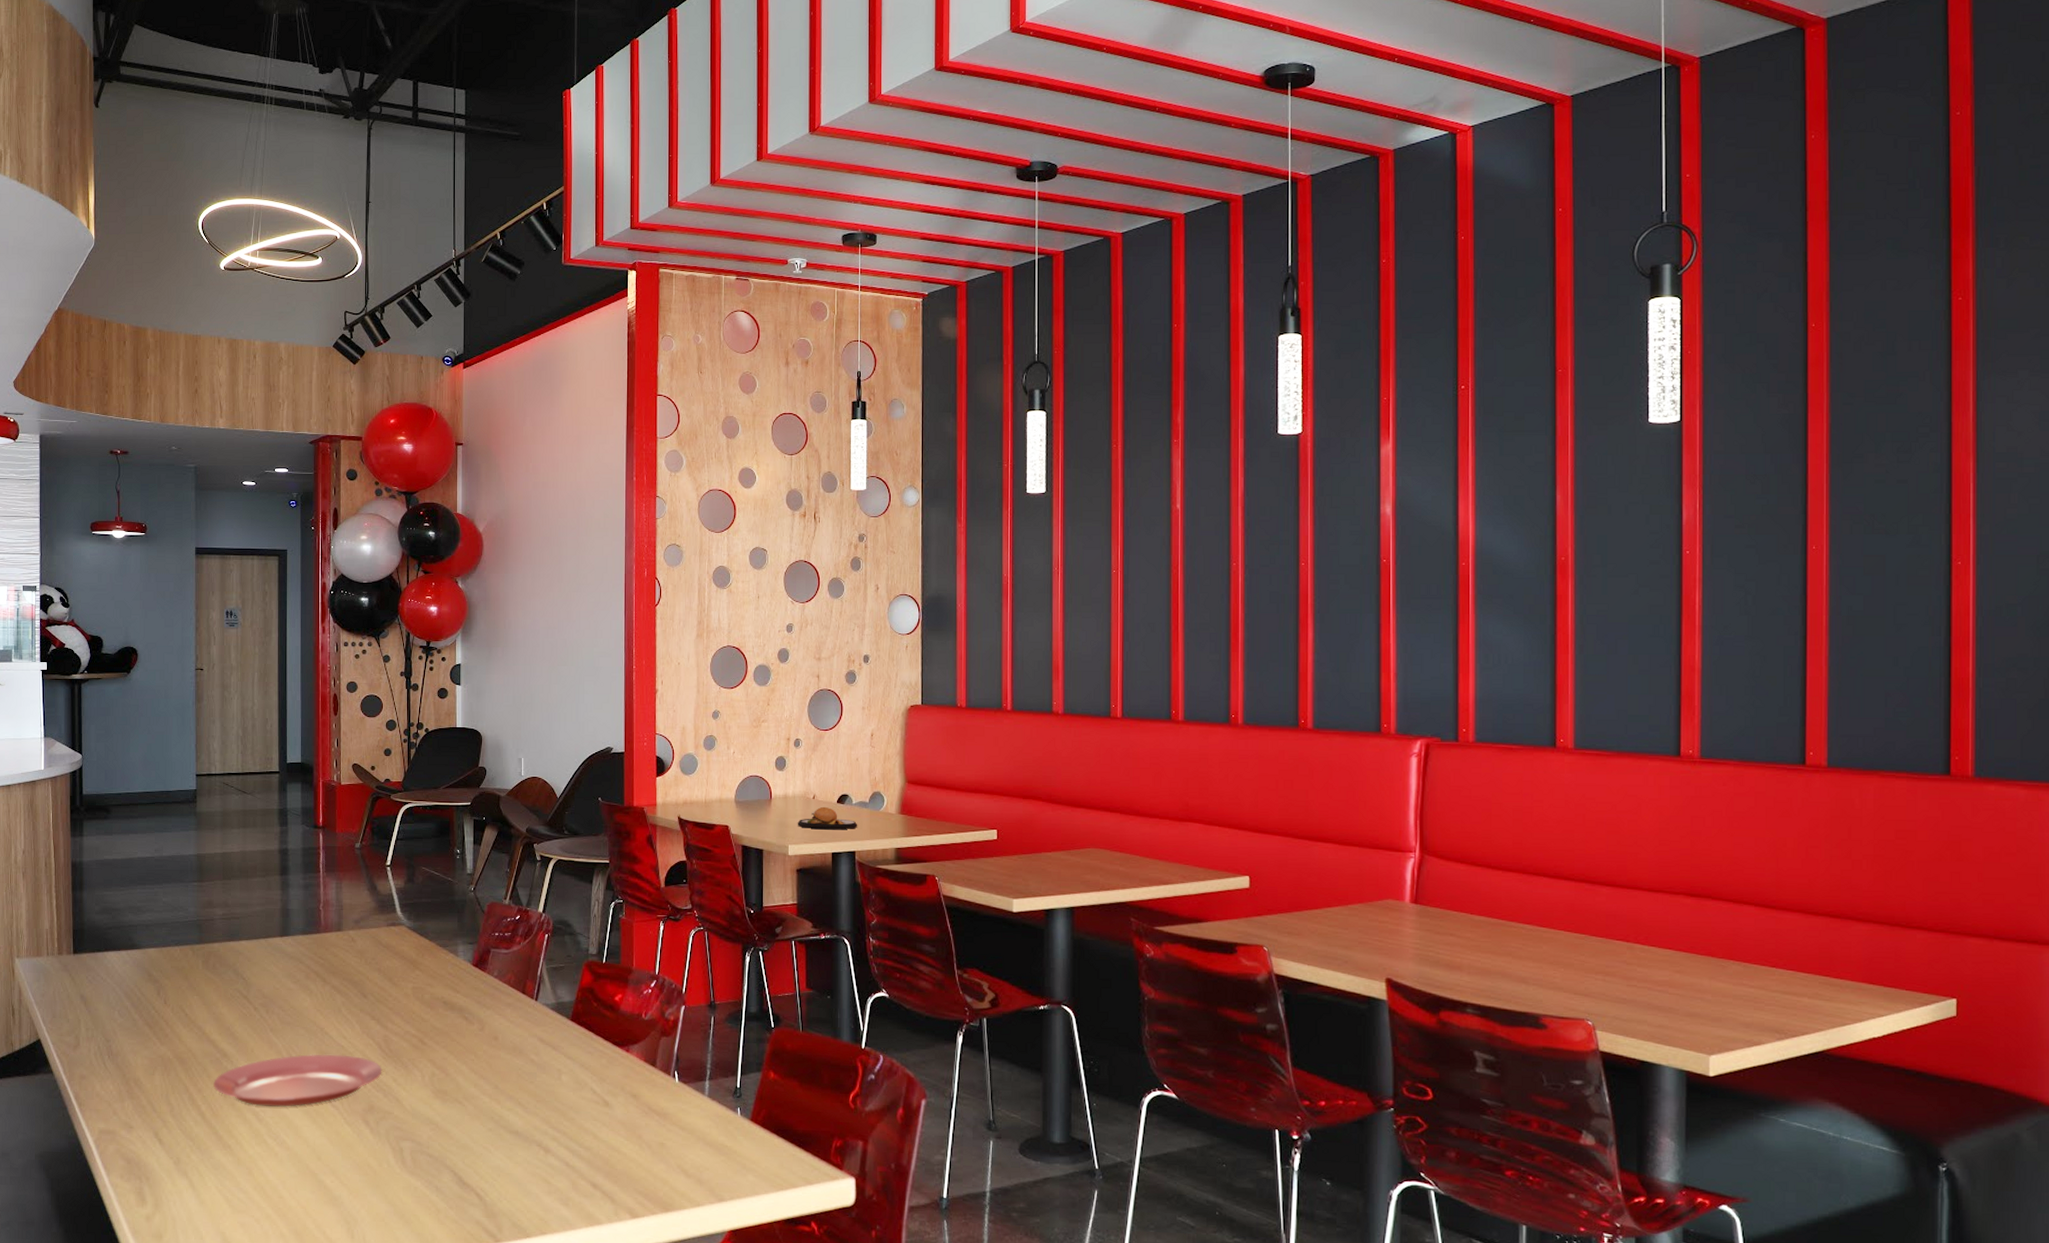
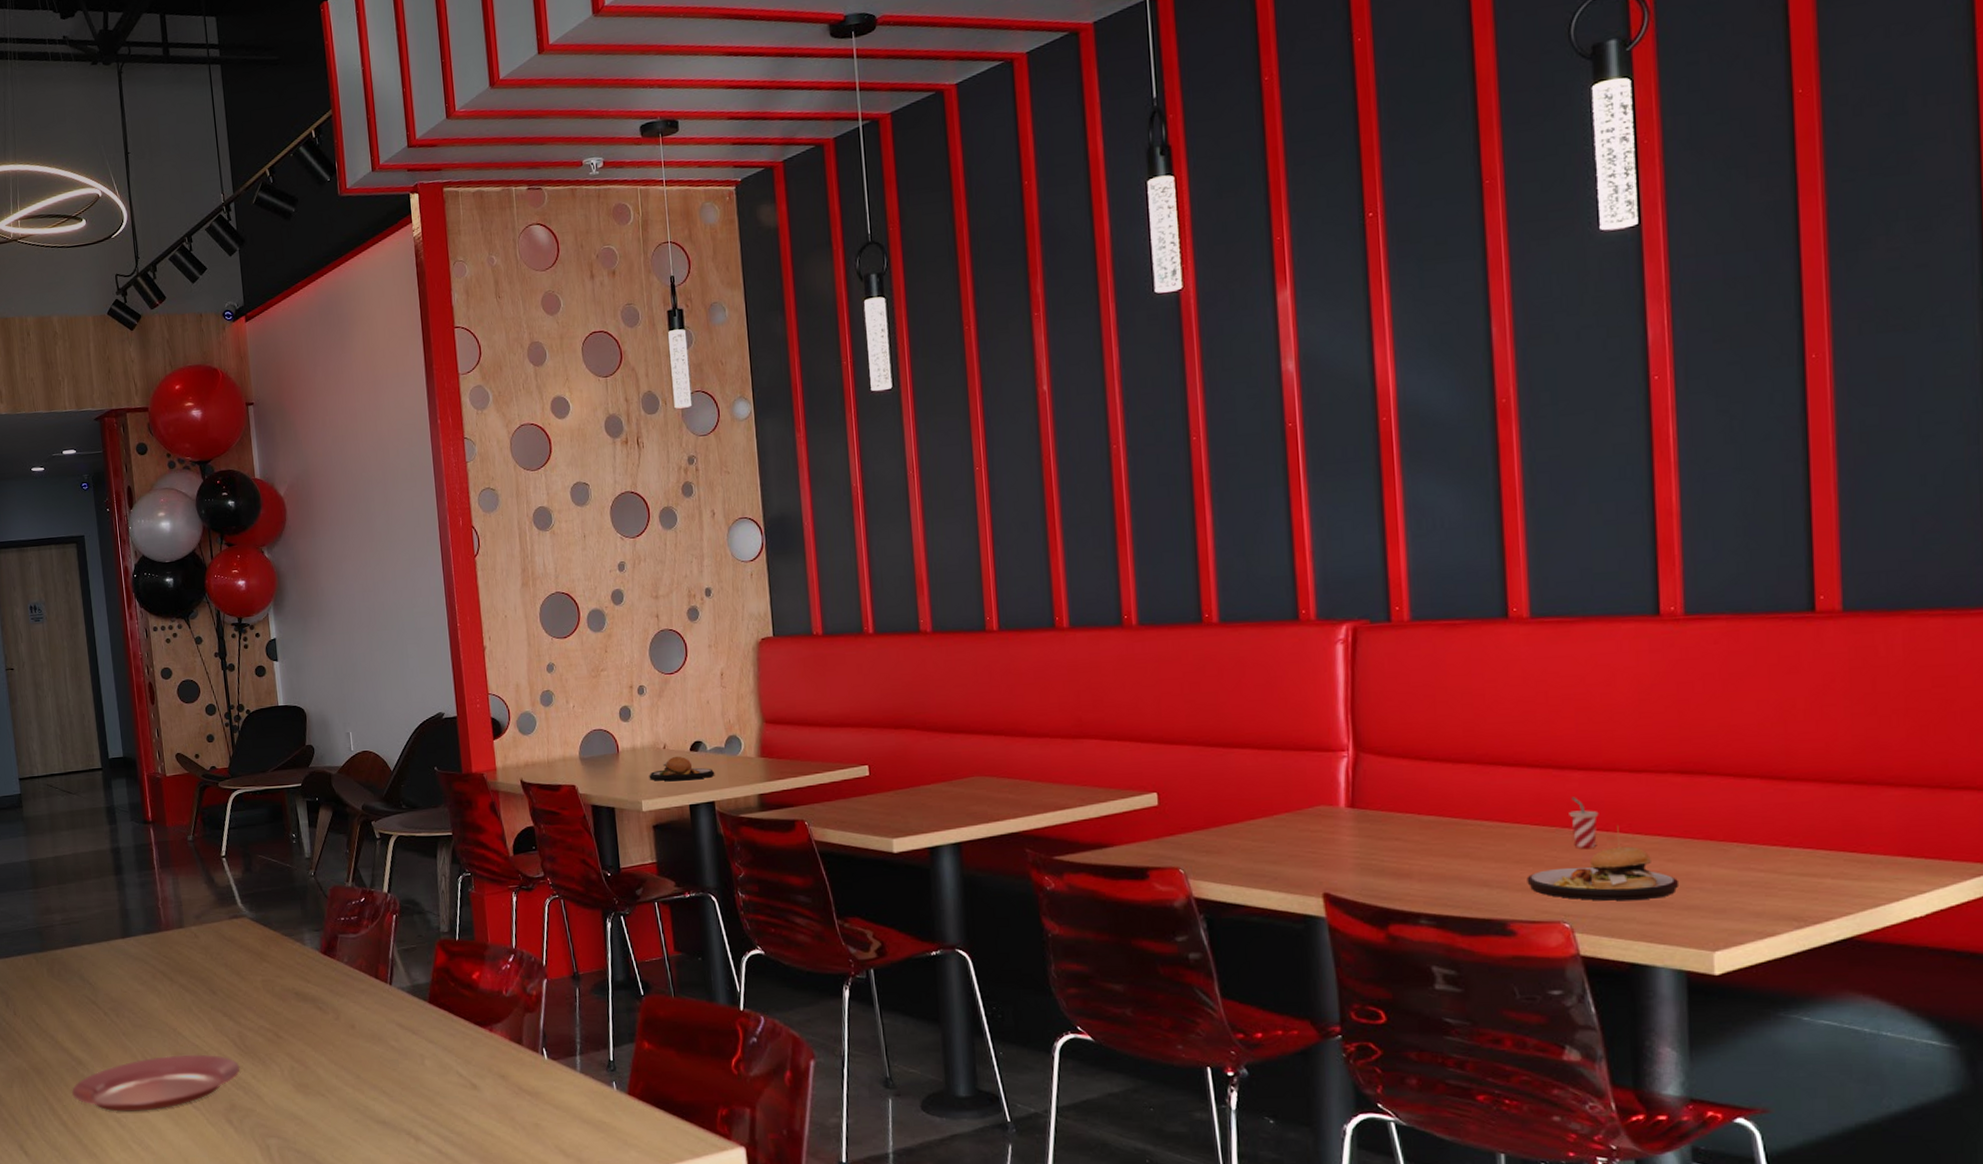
burger: none [1558,937,1685,1005] -> present [1527,825,1680,901]
beverage cup: none [1597,909,1621,957] -> present [1569,797,1599,850]

